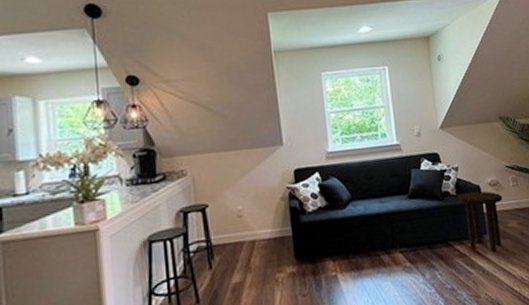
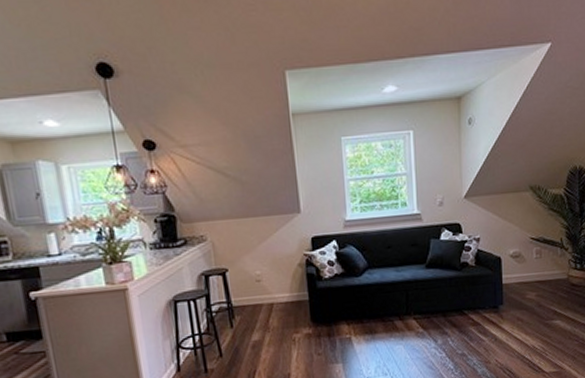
side table: present [458,191,503,252] -> none [477,262,524,322]

